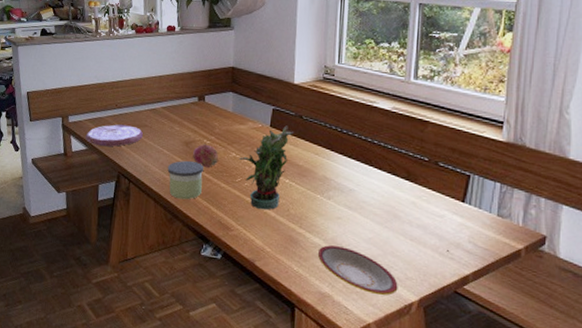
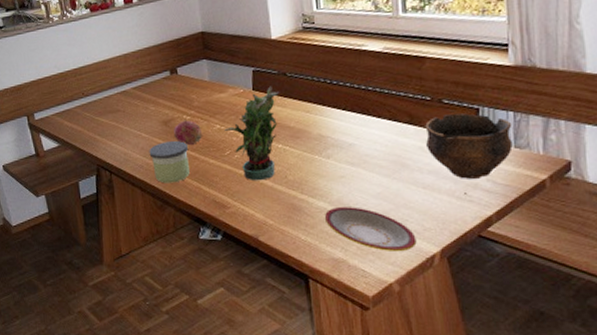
plate: present [85,124,143,147] -> none [55,113,117,141]
bowl: none [419,176,498,239] -> present [425,113,513,179]

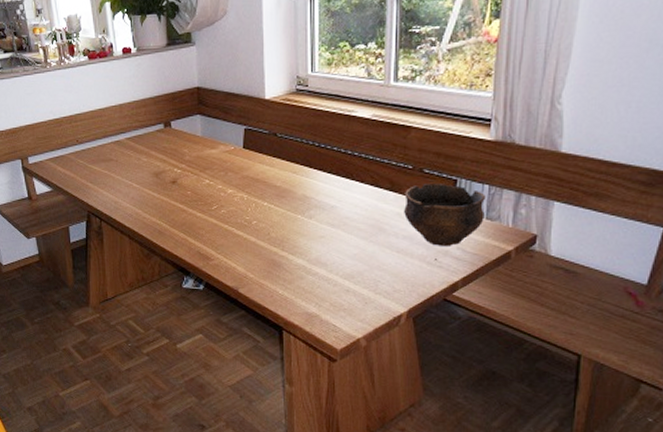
candle: present [149,140,190,184] -> none [139,192,177,233]
fruit: present [174,120,203,146] -> none [164,173,192,199]
potted plant: present [223,86,279,181] -> none [212,145,268,236]
plate: present [324,207,417,251] -> none [302,265,386,309]

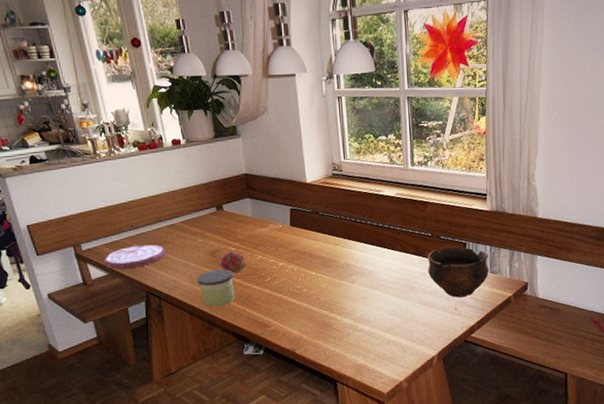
plate: none [48,161,109,186] -> present [103,244,166,270]
candle: none [139,192,177,233] -> present [197,269,235,307]
fruit: none [164,173,192,199] -> present [220,251,247,274]

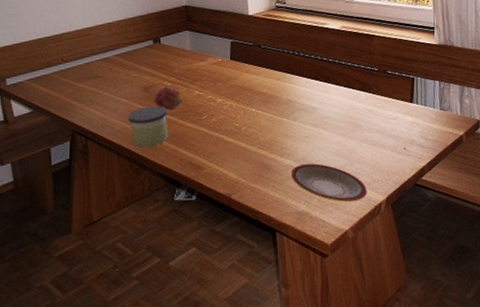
plate: present [103,244,166,270] -> none [29,79,96,106]
plate: none [349,322,420,356] -> present [290,163,367,202]
bowl: present [427,247,489,298] -> none [374,82,439,137]

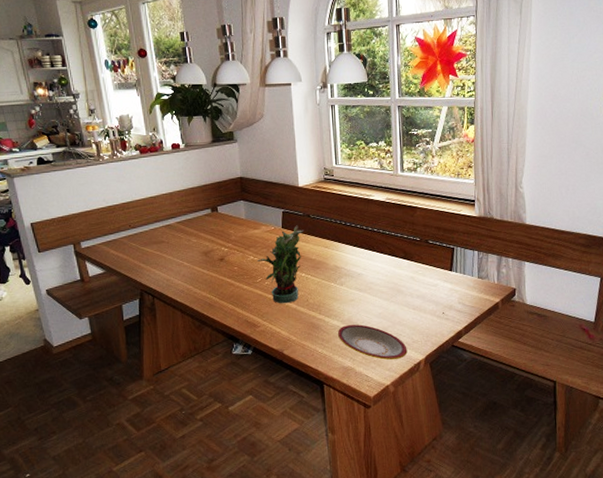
candle: present [128,105,168,147] -> none [190,269,226,306]
fruit: present [154,86,182,111] -> none [213,251,238,274]
potted plant: none [202,56,254,143] -> present [256,225,304,304]

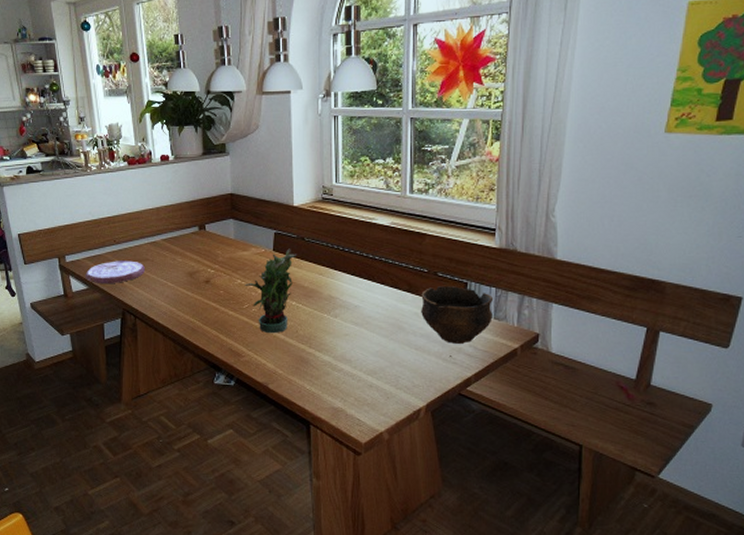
plate: none [101,243,161,268] -> present [85,260,145,284]
plate: present [337,324,408,360] -> none [328,362,406,404]
bowl: none [415,251,477,302] -> present [421,286,494,344]

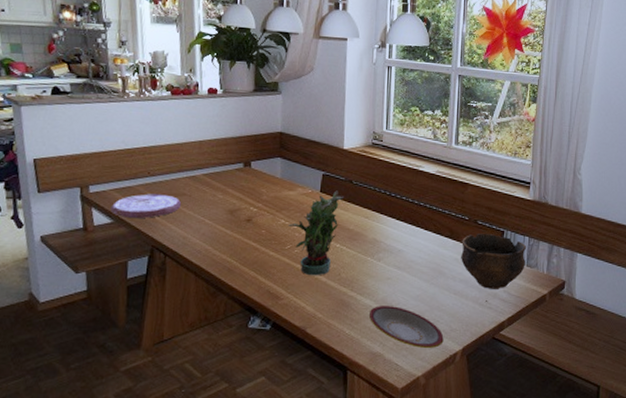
plate: none [328,362,406,404] -> present [368,306,444,348]

